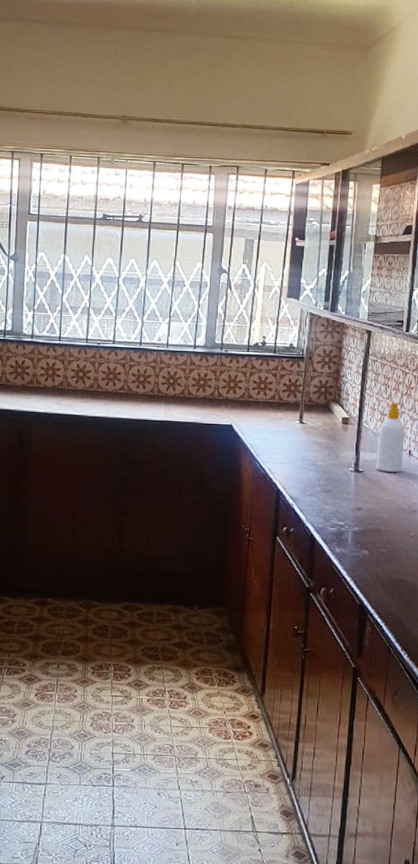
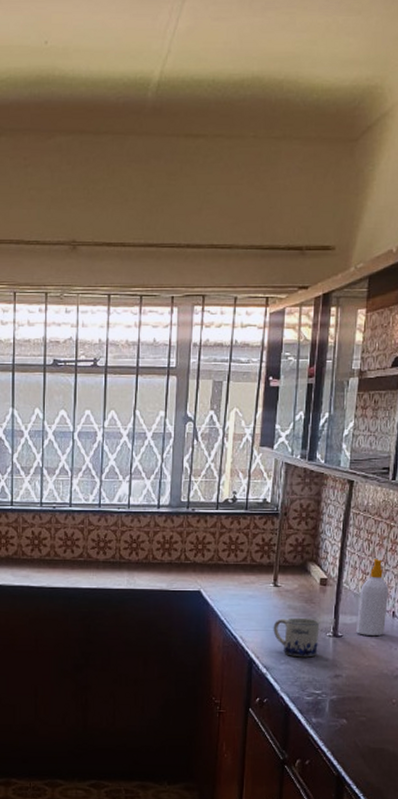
mug: none [299,452,342,490] -> present [273,617,320,658]

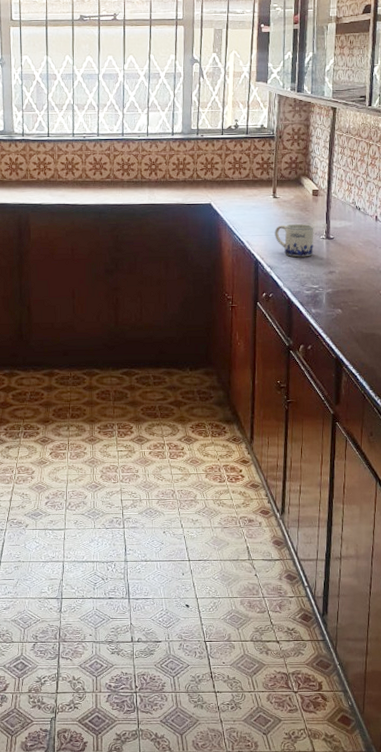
soap bottle: present [356,558,389,635] -> none [345,171,371,237]

